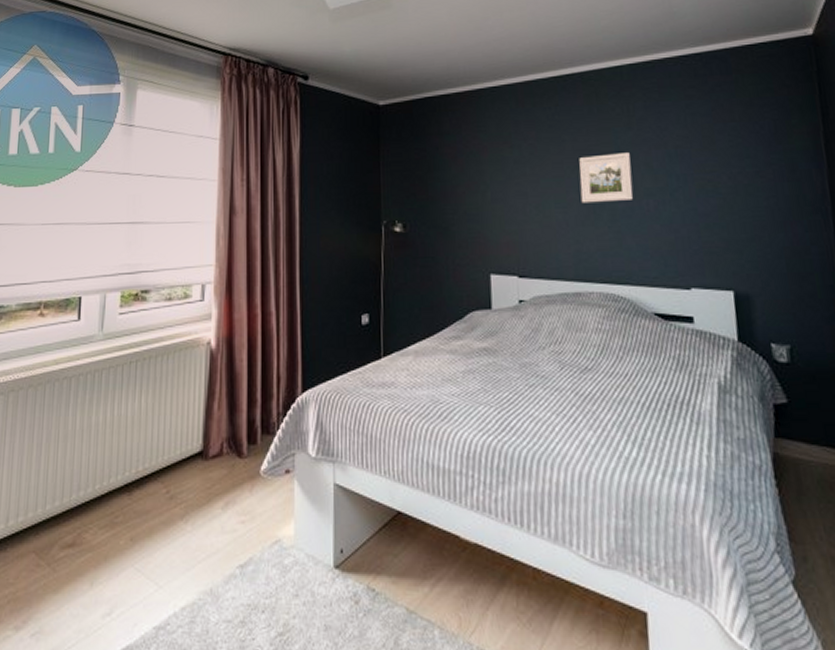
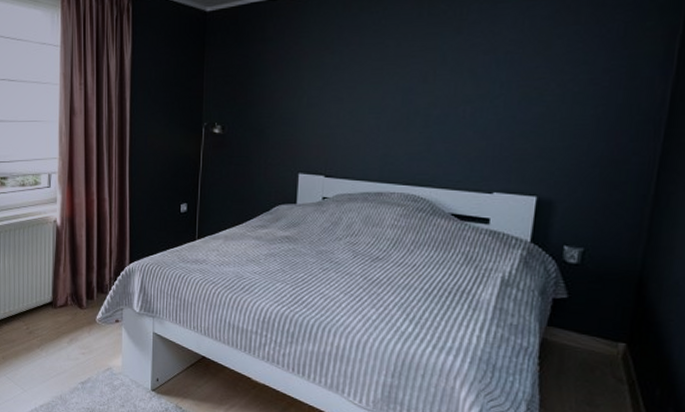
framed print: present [579,153,634,204] -> none [396,59,455,109]

